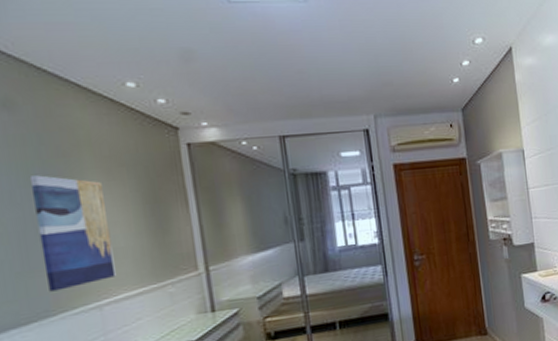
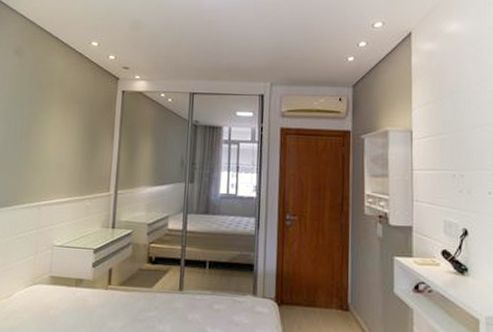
wall art: present [29,175,116,292] -> none [12,102,61,188]

